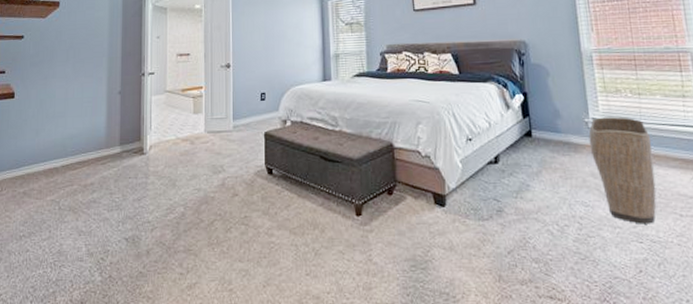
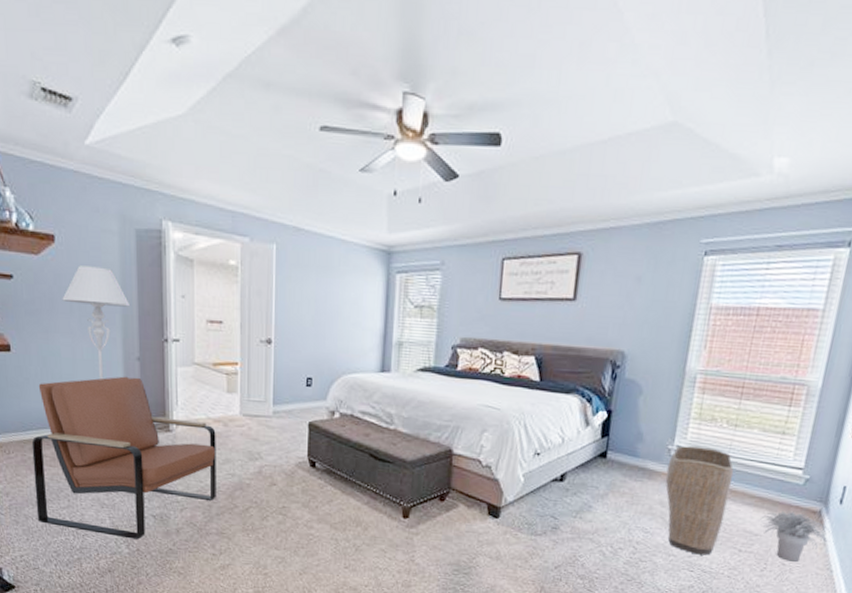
armchair: none [19,108,184,265] -> present [31,376,216,539]
floor lamp: none [61,22,115,115] -> present [62,265,130,380]

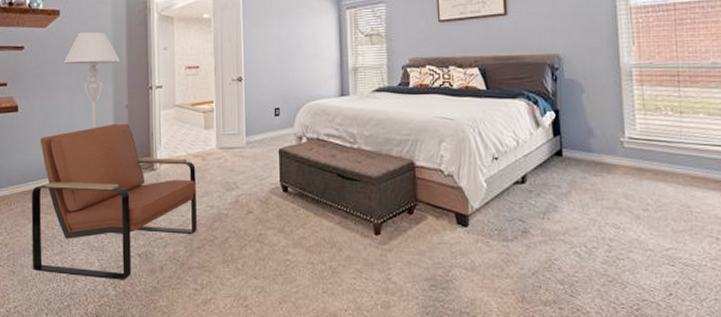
laundry basket: present [665,446,734,556] -> none [623,136,693,247]

